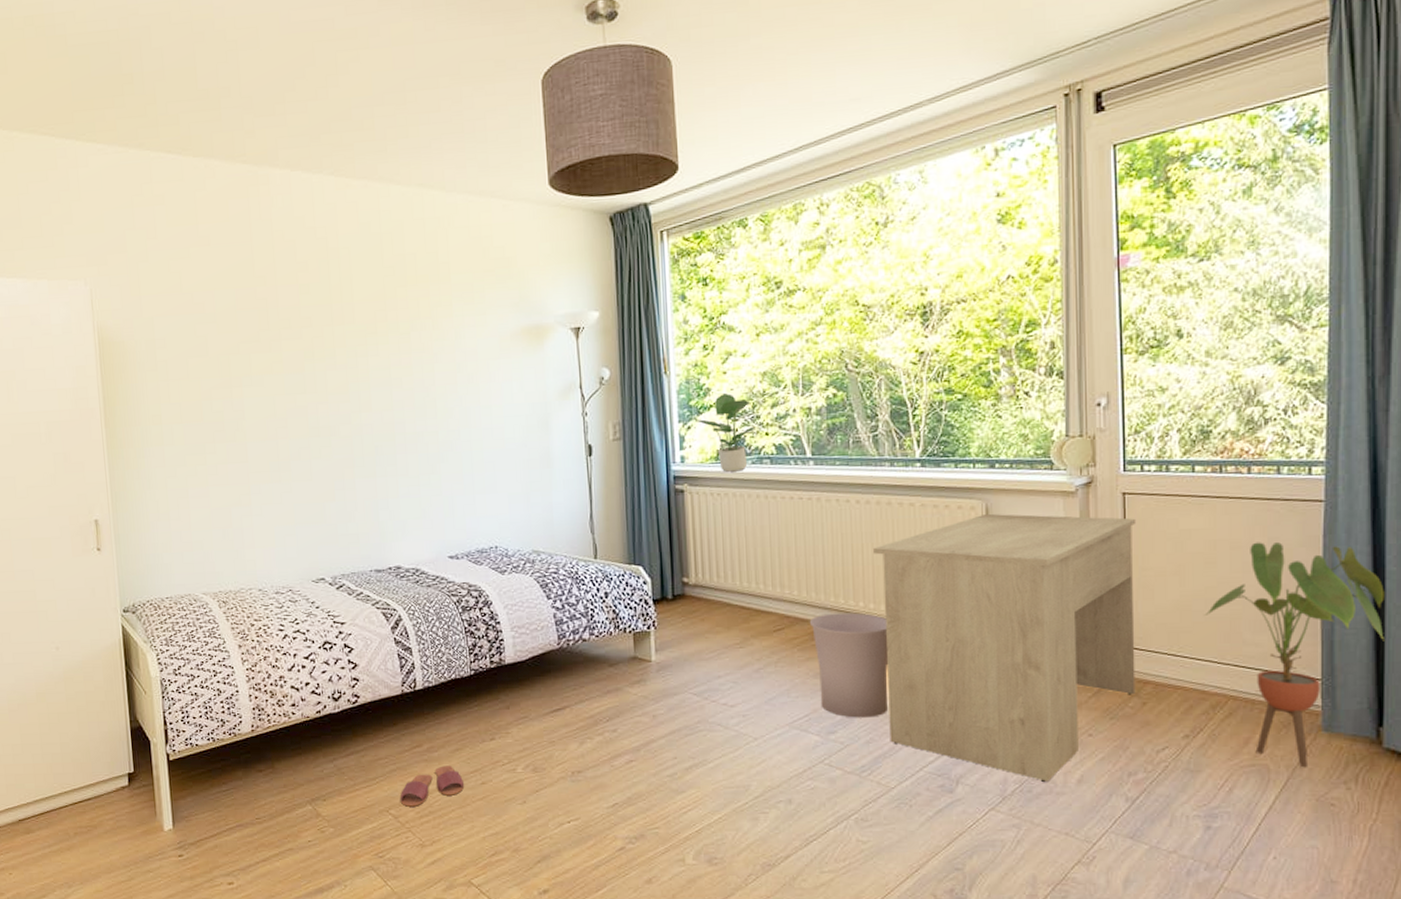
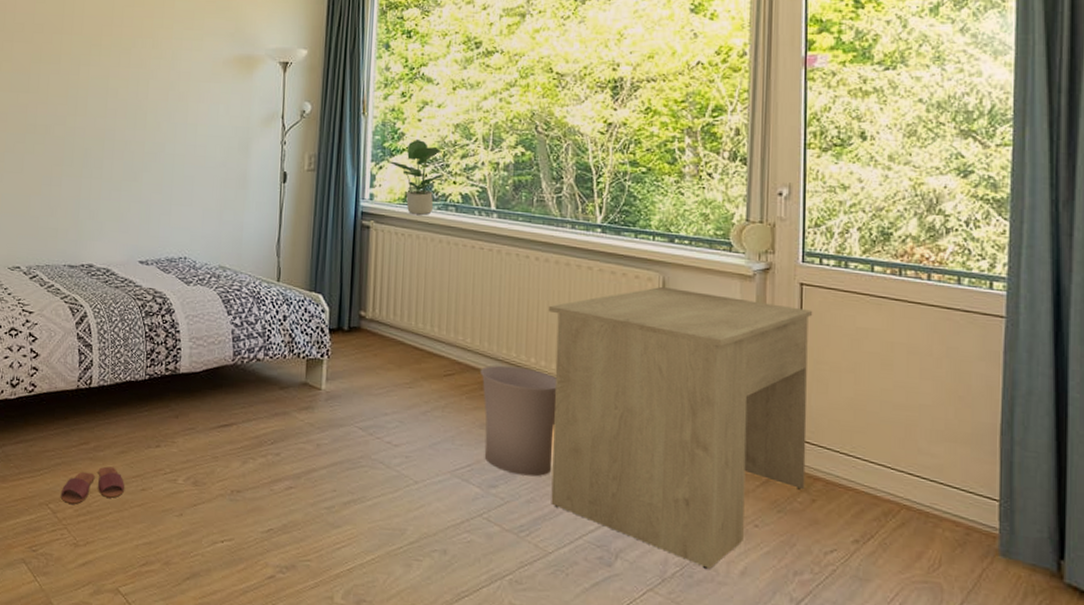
house plant: present [1205,542,1385,768] -> none [879,350,1067,593]

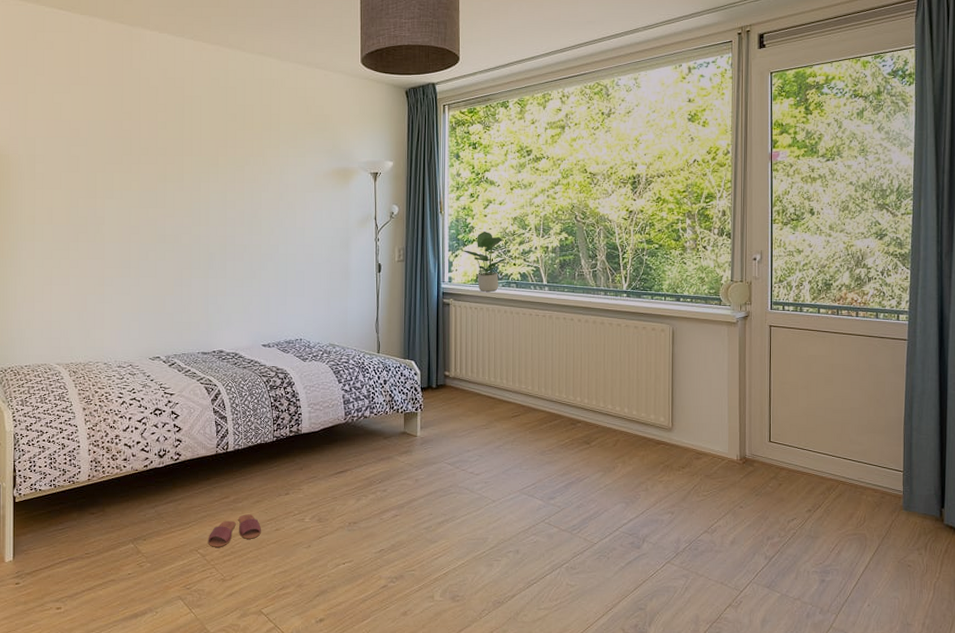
waste bin: present [479,365,557,477] -> none [539,405,597,488]
desk: present [549,286,813,569] -> none [589,335,779,542]

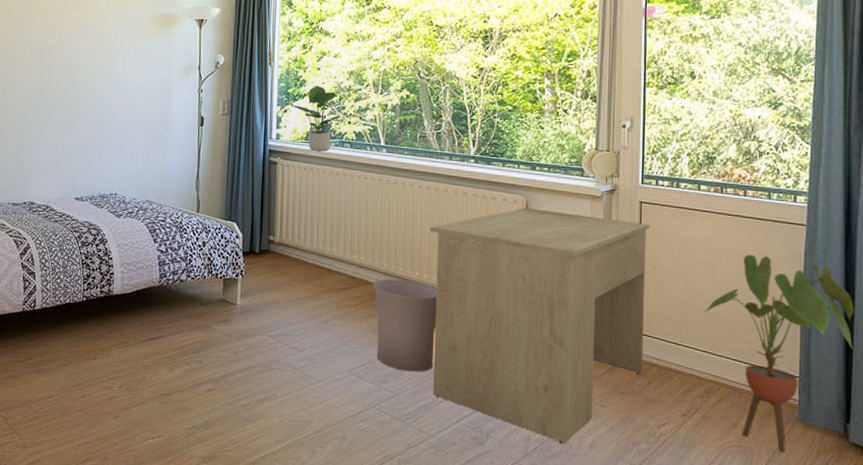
slippers: present [208,514,262,547] -> none [10,377,67,411]
waste bin: none [539,405,597,488] -> present [372,278,438,372]
desk: none [589,335,779,542] -> present [430,207,650,443]
house plant: none [824,367,947,537] -> present [703,254,854,453]

